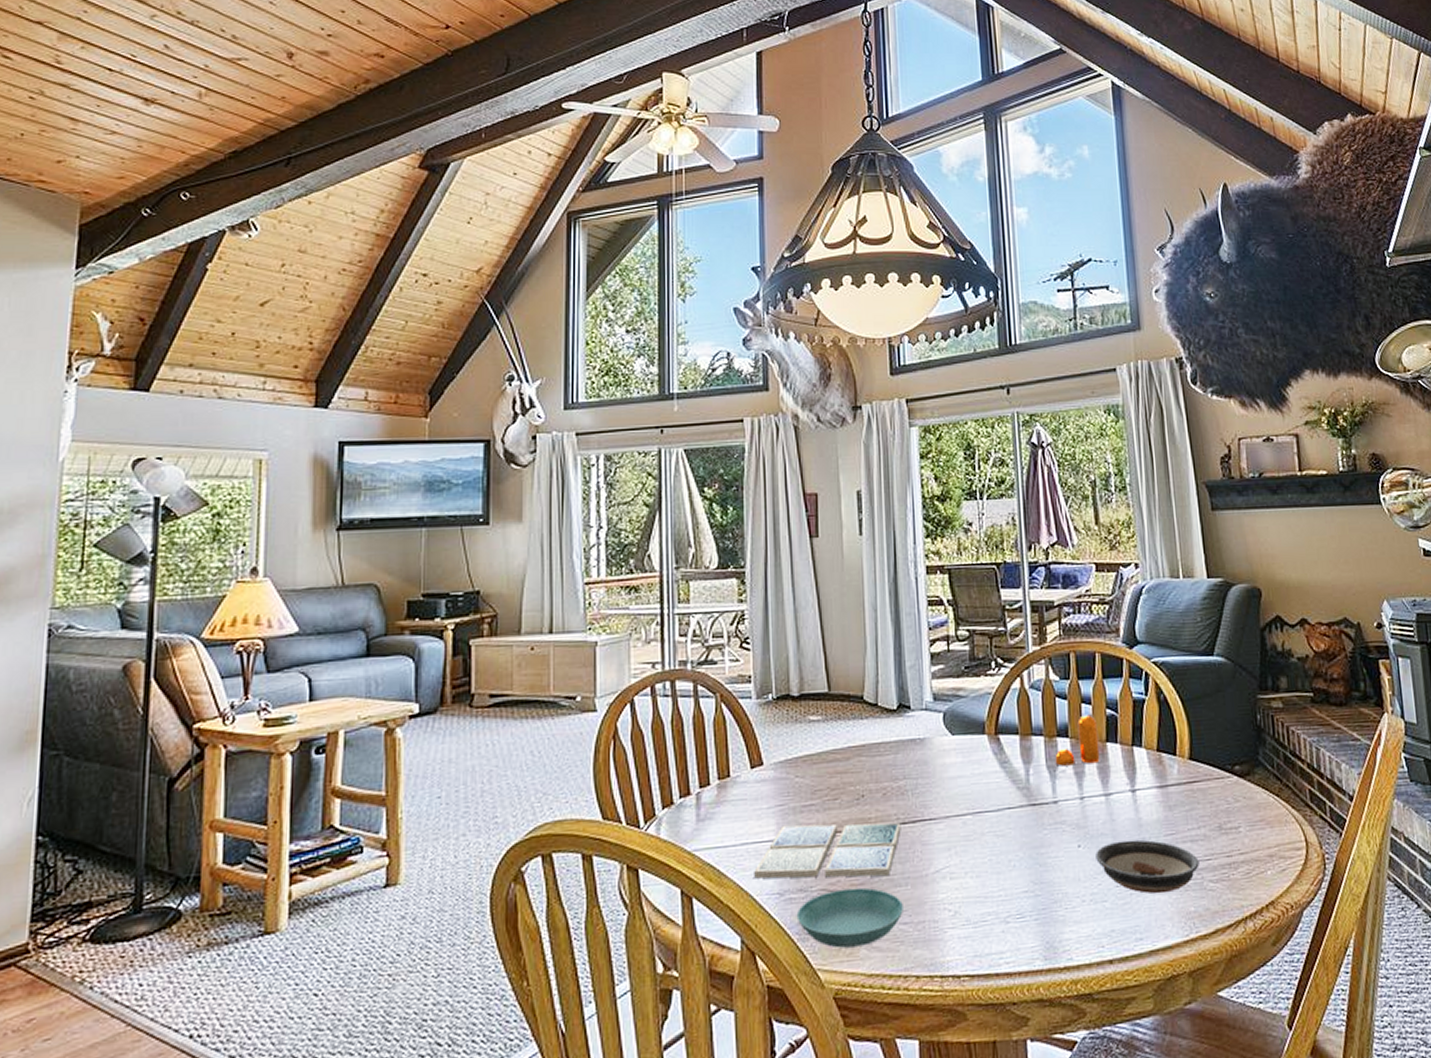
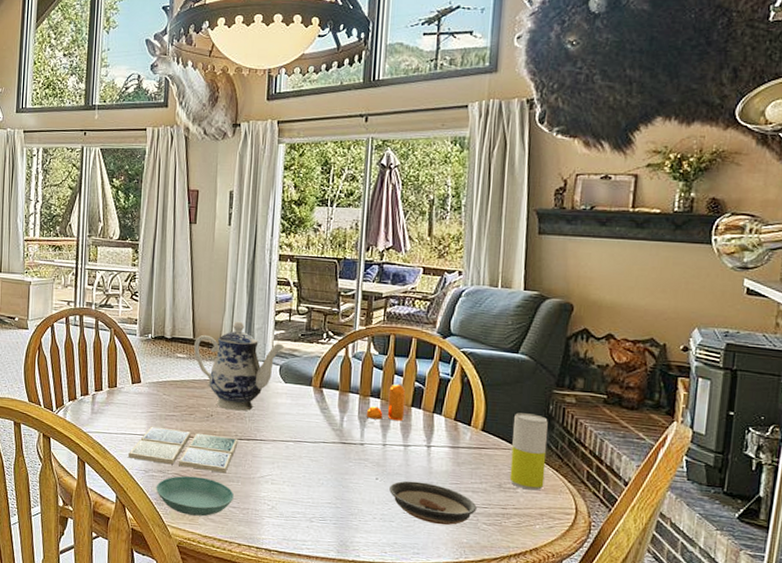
teapot: none [831,660,946,785] -> present [194,321,285,411]
beverage can: none [1221,728,1267,827] -> present [509,412,548,491]

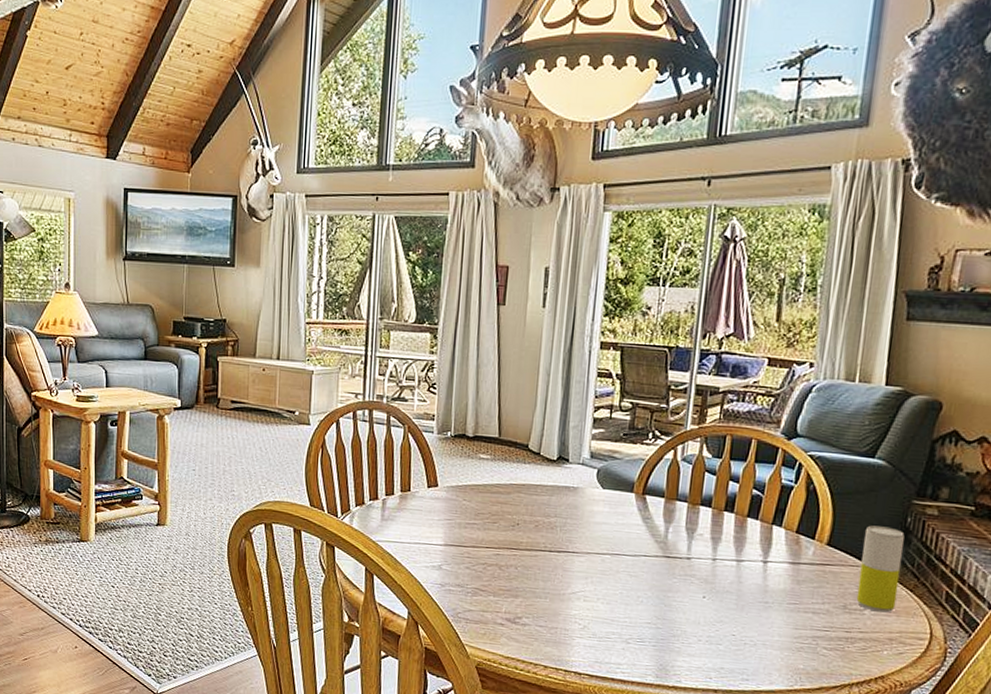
drink coaster: present [128,426,238,474] -> none [422,535,548,589]
saucer: present [155,475,234,517] -> none [452,590,541,636]
teapot: present [194,321,285,411] -> none [499,418,604,520]
pepper shaker: present [366,383,406,422] -> none [694,491,742,534]
saucer: present [389,480,477,525] -> none [718,599,817,649]

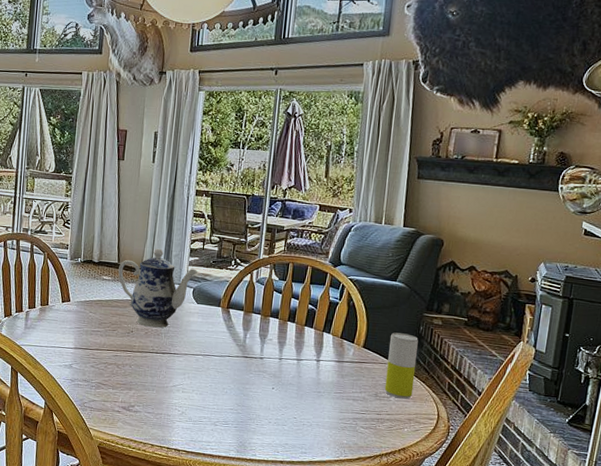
teapot: none [499,418,604,520] -> present [118,248,198,328]

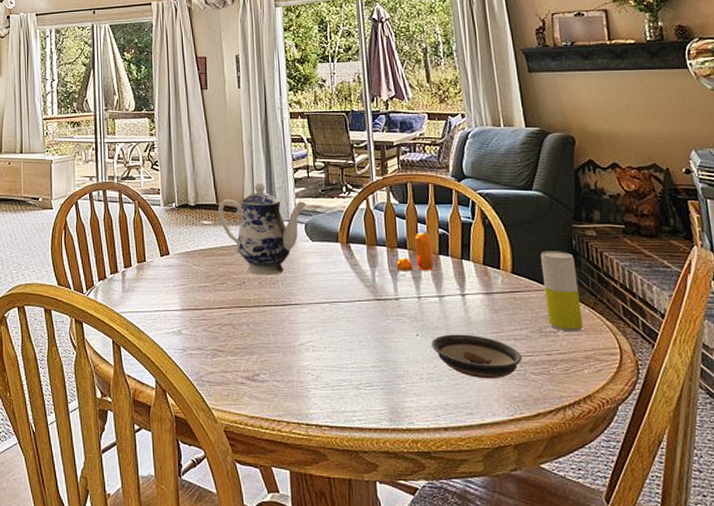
pepper shaker: none [266,306,301,339] -> present [396,232,434,271]
saucer: none [283,390,356,429] -> present [431,334,522,379]

